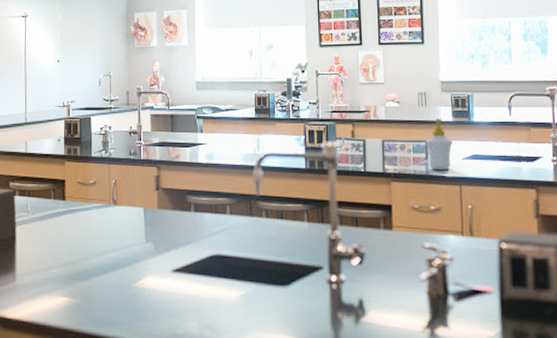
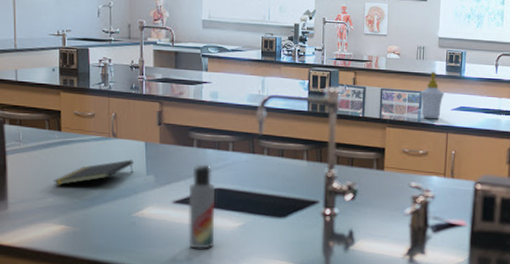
notepad: none [58,227,133,256] -> present [54,159,134,186]
lotion bottle: none [187,229,215,322] -> present [188,164,215,249]

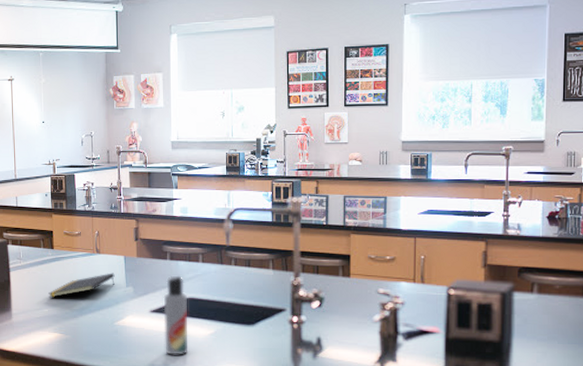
soap bottle: present [420,72,444,119] -> none [384,176,410,224]

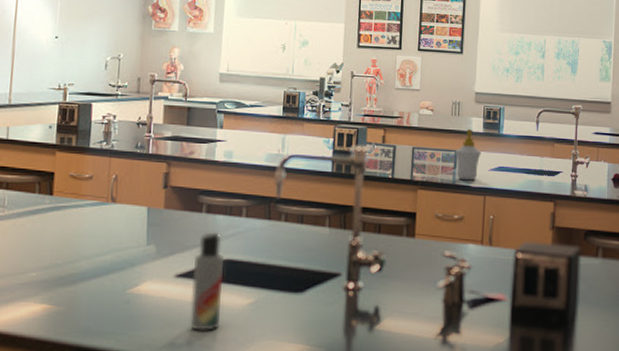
notepad: present [49,273,115,298] -> none [39,227,133,258]
soap bottle: none [384,176,410,224] -> present [455,129,481,181]

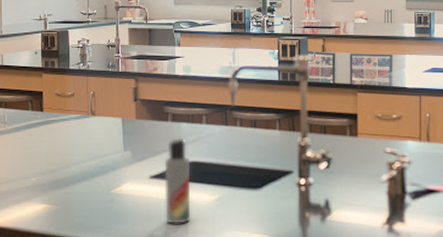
soap bottle: present [455,129,481,181] -> none [390,35,415,82]

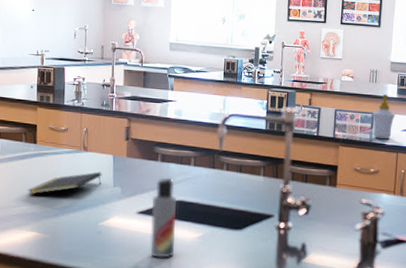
notepad: none [37,136,111,165] -> present [28,171,102,195]
soap bottle: none [390,35,415,82] -> present [372,94,395,140]

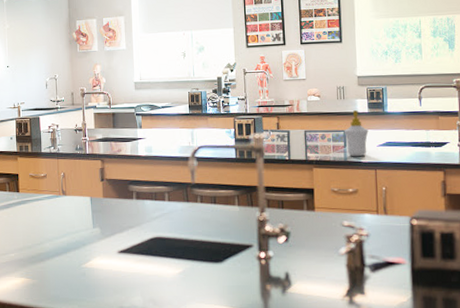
notepad: present [28,171,102,195] -> none [15,214,82,242]
lotion bottle: present [150,177,176,258] -> none [130,214,157,296]

